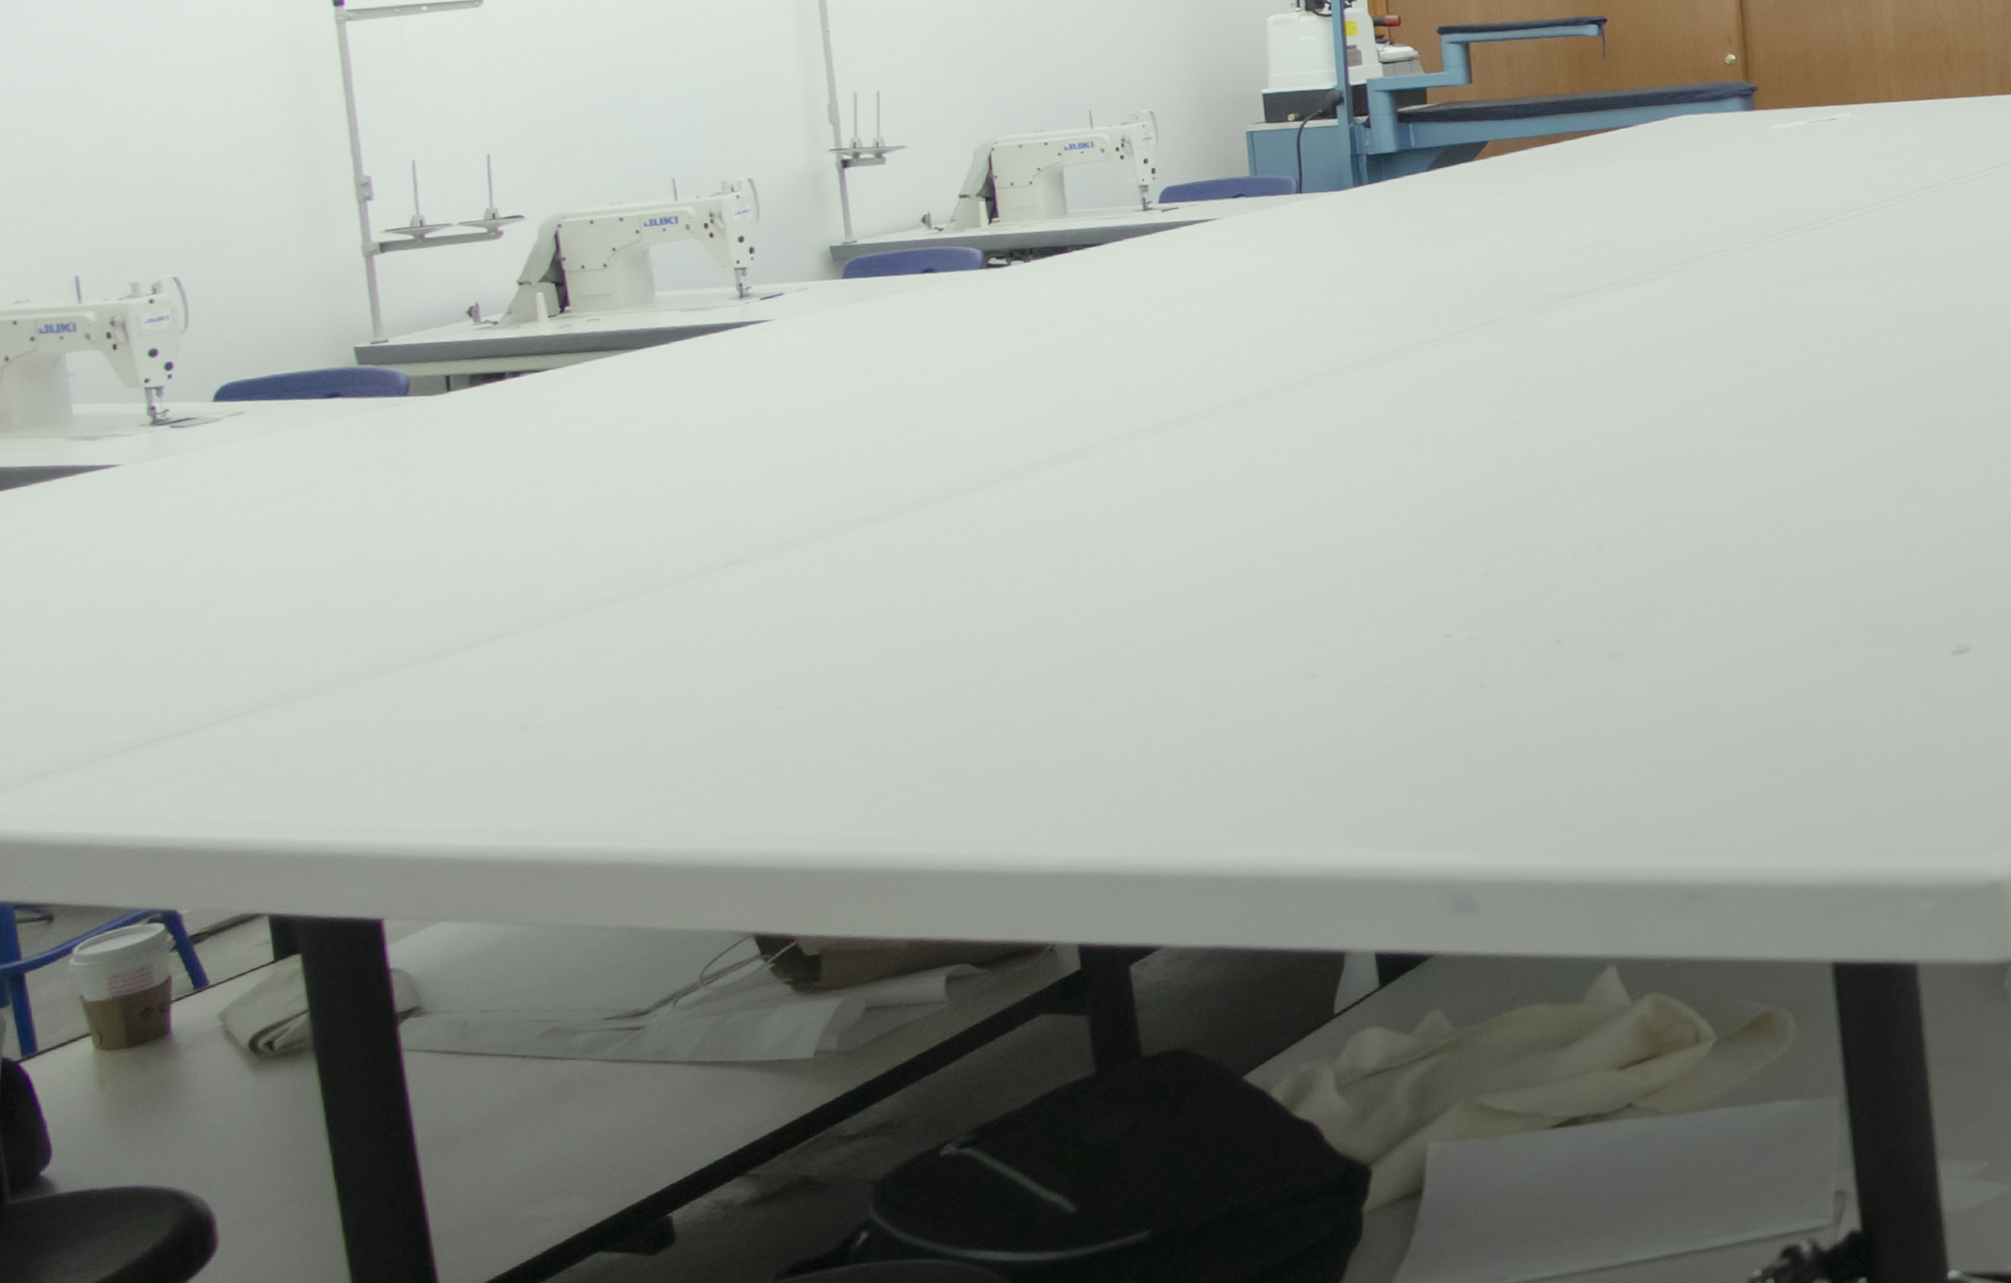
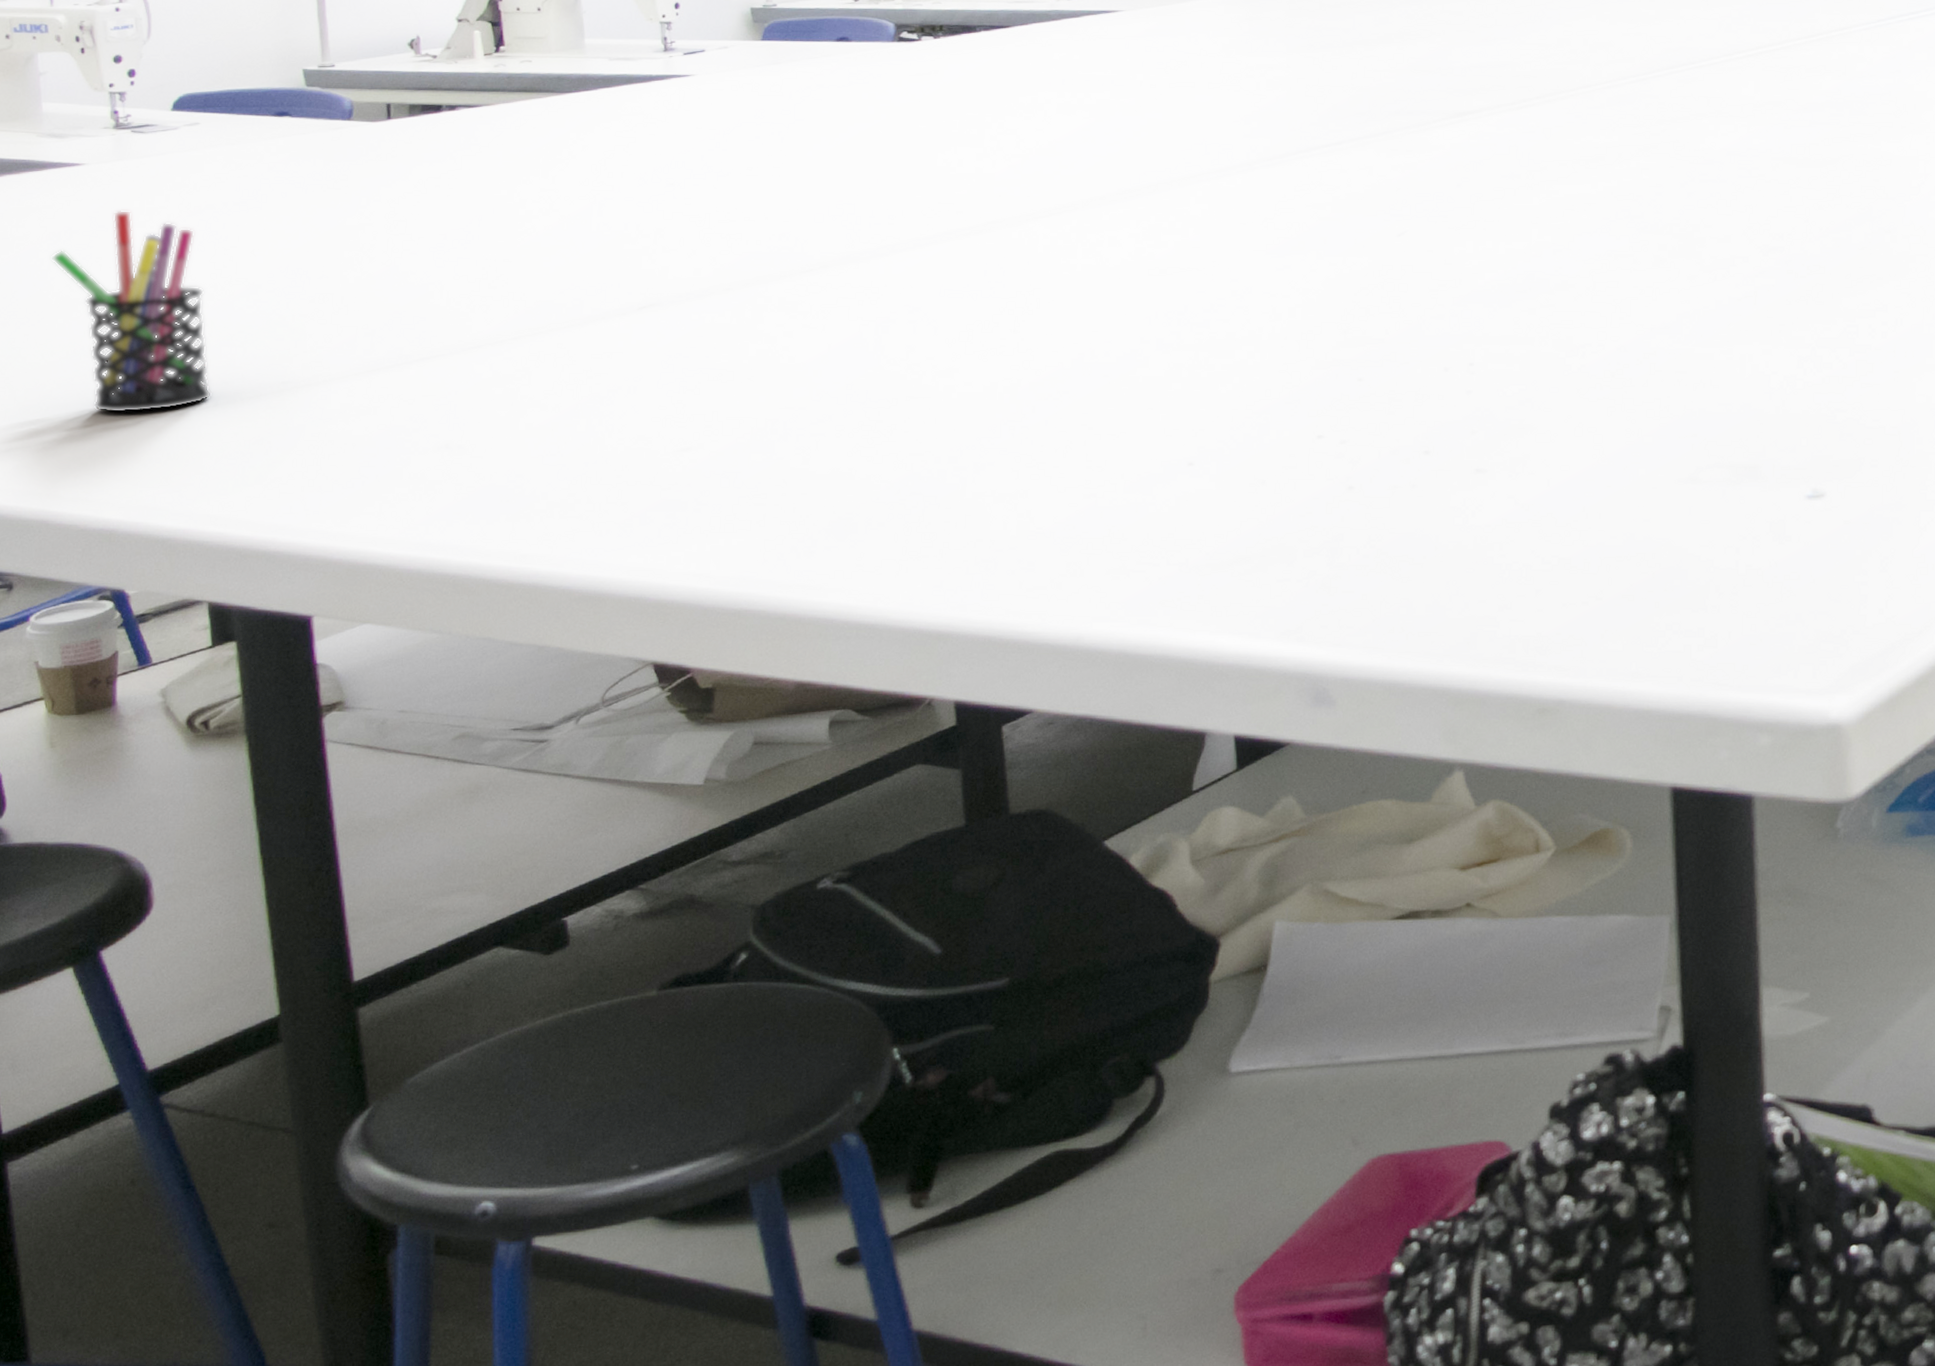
pen holder: none [86,509,267,725] -> present [51,209,213,414]

